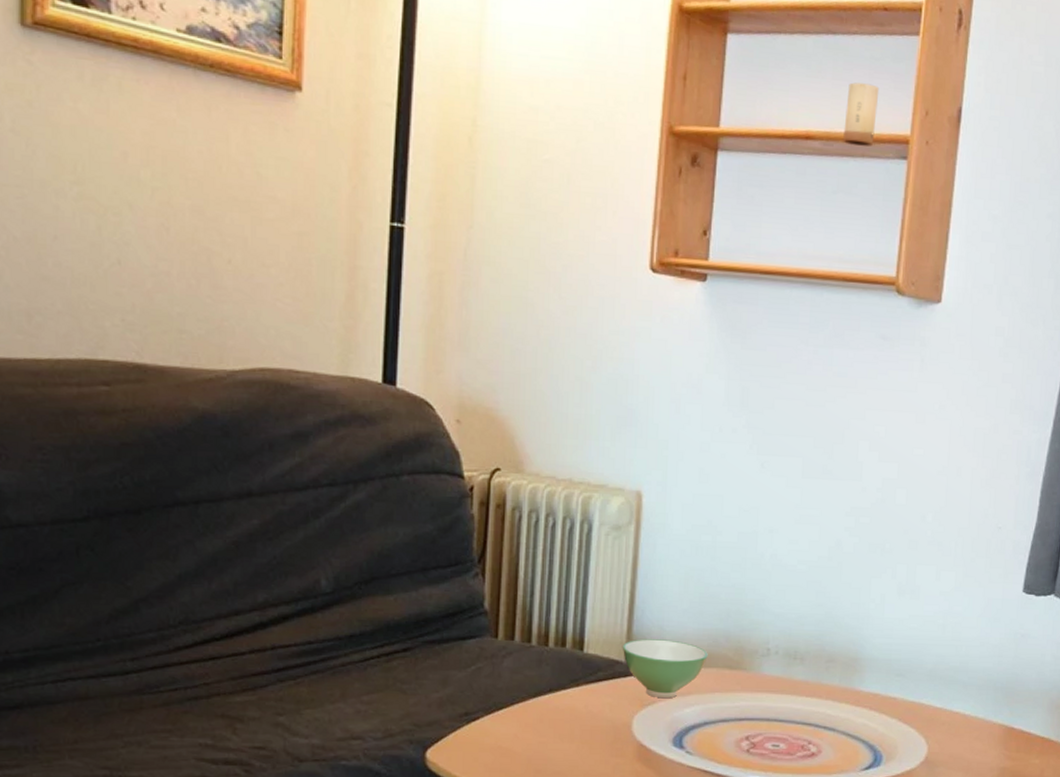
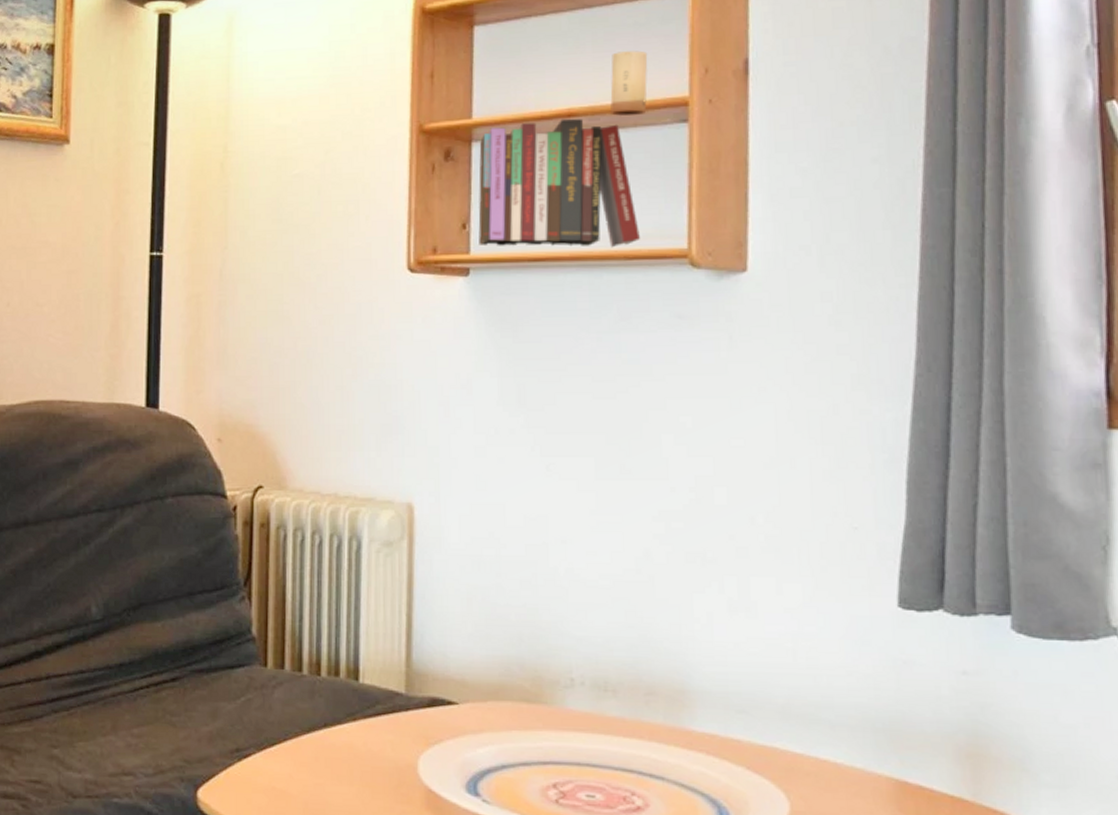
bowl: present [622,639,708,699] -> none [401,667,500,737]
books: none [717,139,858,269] -> present [478,118,640,248]

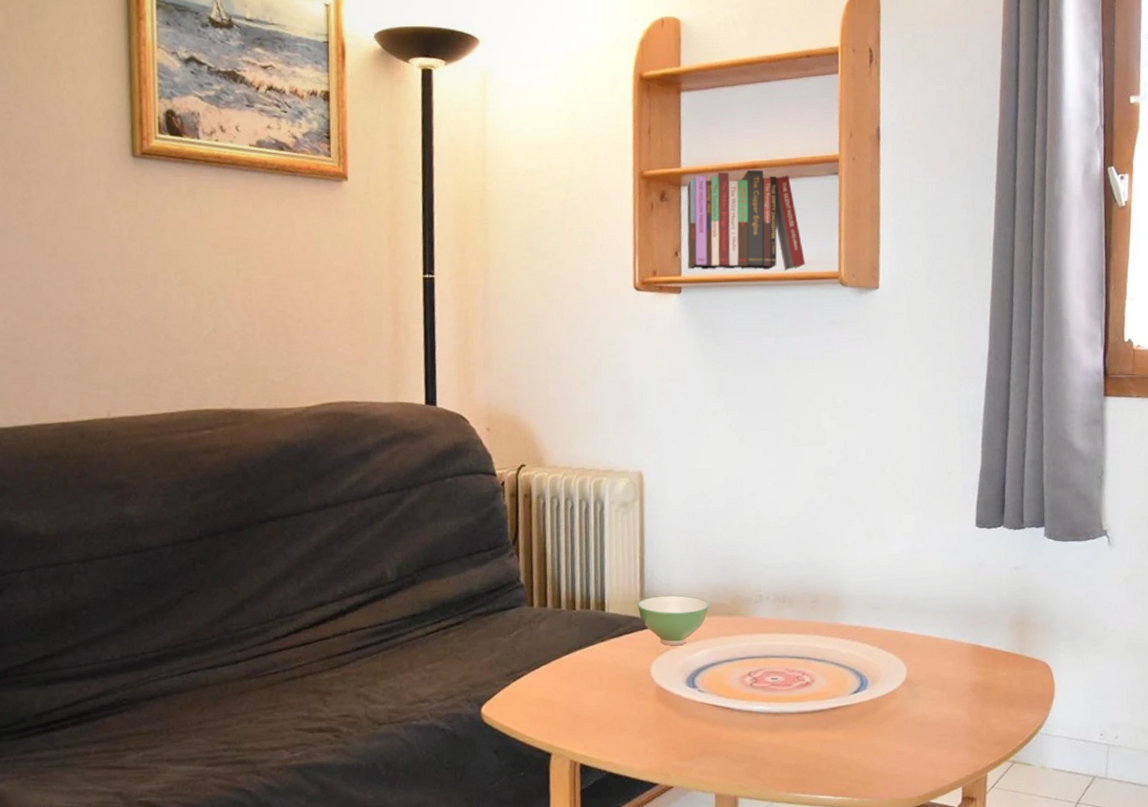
bowl: none [401,667,500,737] -> present [637,595,710,646]
candle: present [610,50,648,116] -> none [783,117,810,168]

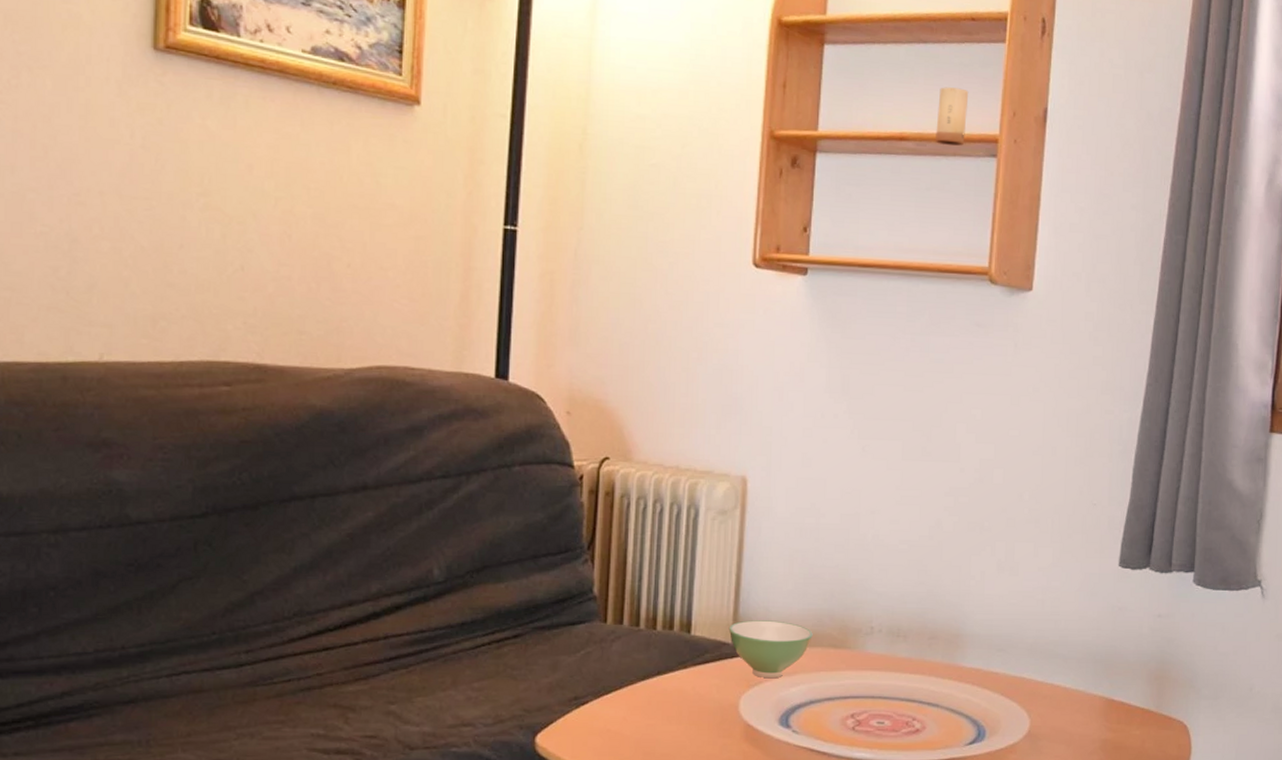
books: present [687,169,805,271] -> none [817,141,952,261]
candle: none [783,117,810,168] -> present [935,87,969,146]

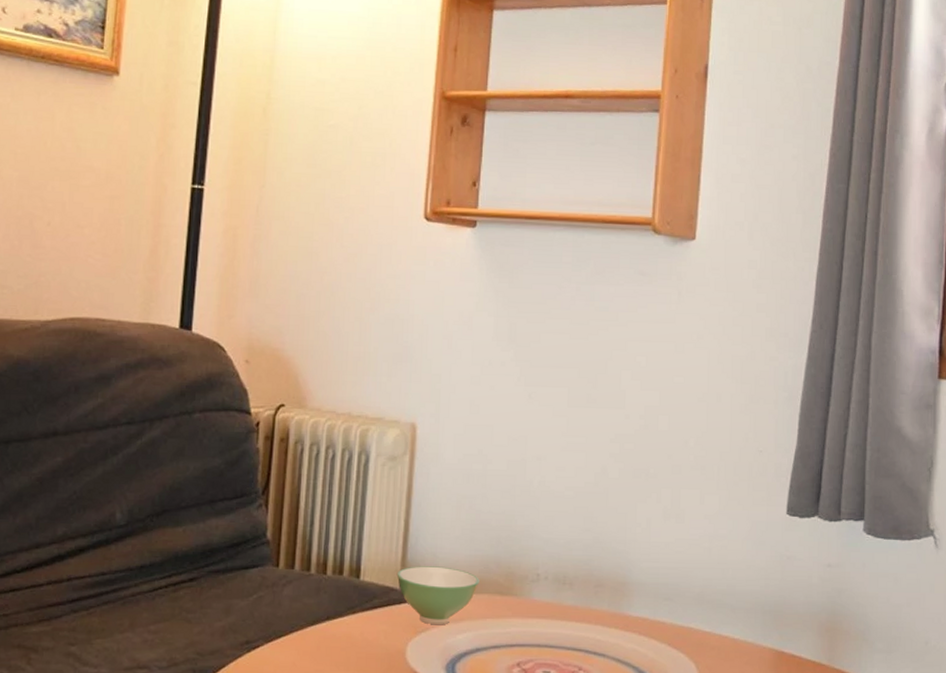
candle: present [935,87,969,146] -> none [600,47,632,102]

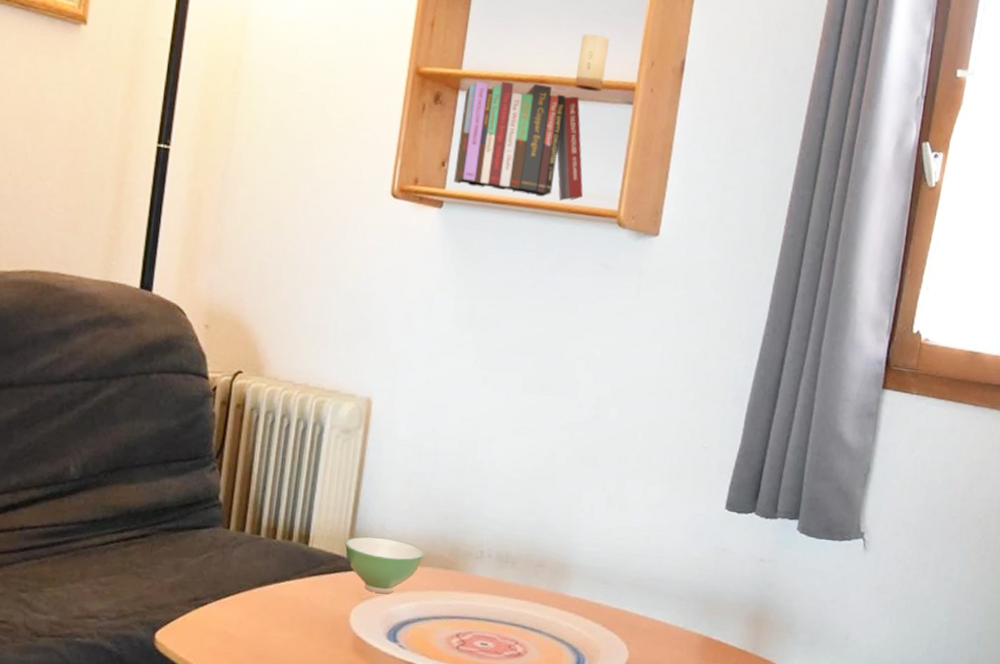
books: none [486,99,616,212] -> present [454,81,583,201]
candle: none [600,47,632,102] -> present [574,33,610,92]

